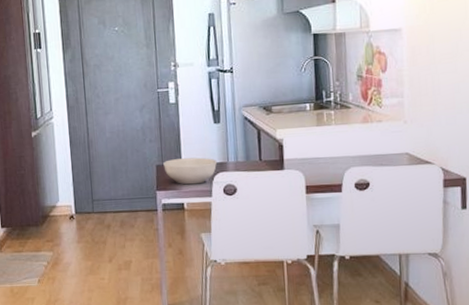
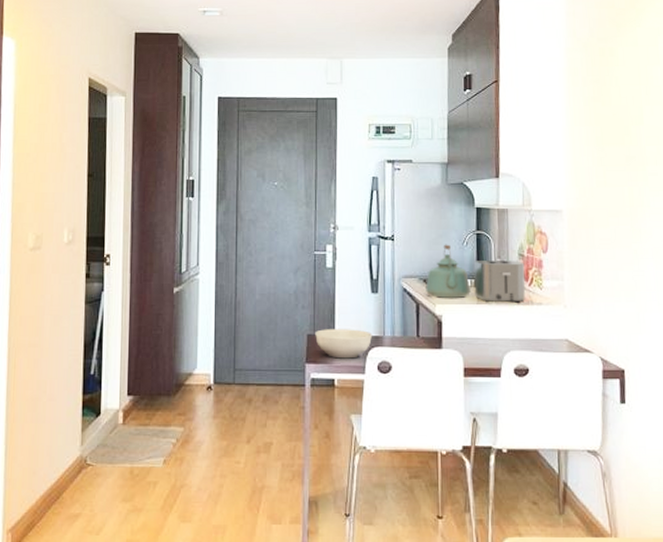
kettle: none [266,72,310,124] -> present [426,244,471,298]
toaster: none [312,82,365,125] -> present [473,260,526,303]

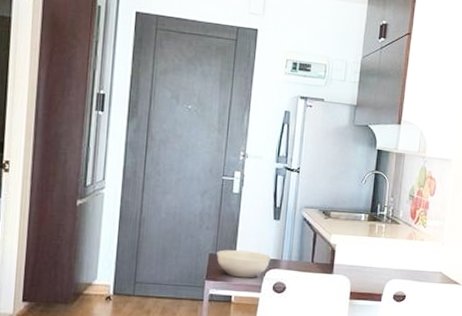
kettle: present [426,244,471,298] -> none [324,180,364,230]
toaster: present [473,260,526,303] -> none [367,198,414,238]

